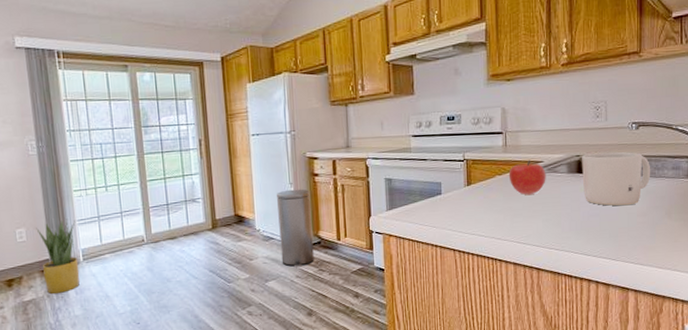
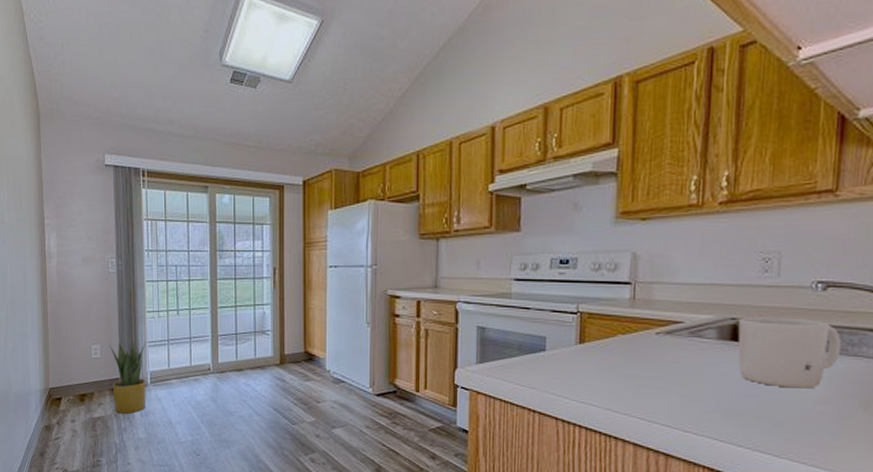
pedal bin: present [277,189,314,268] -> none [351,329,389,417]
fruit: present [508,160,546,196] -> none [635,319,687,363]

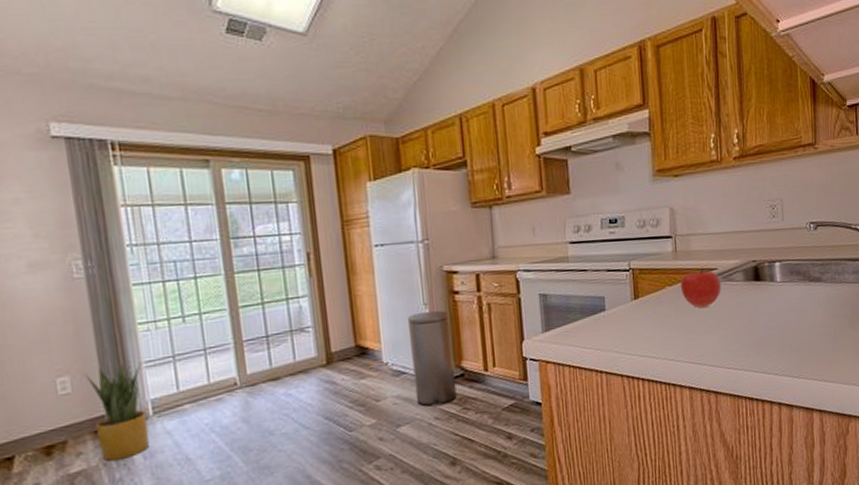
pedal bin: none [351,329,389,417] -> present [408,310,457,408]
fruit: none [635,319,687,363] -> present [680,267,721,308]
mug: present [738,317,842,389] -> none [759,255,832,317]

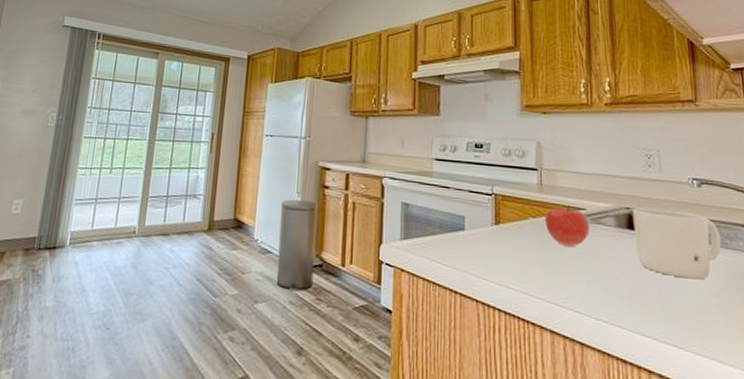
planter: present [85,363,150,461] -> none [24,197,73,278]
mug: none [759,255,832,317] -> present [633,207,722,280]

